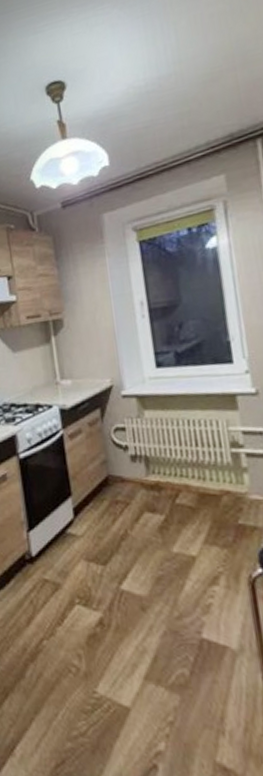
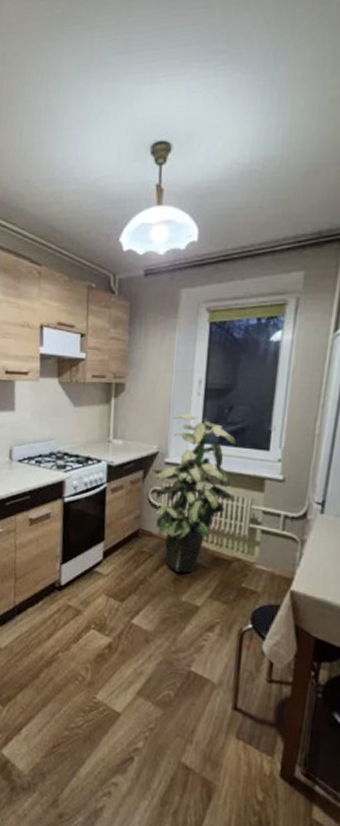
indoor plant: none [109,339,209,519] -> present [151,413,236,573]

